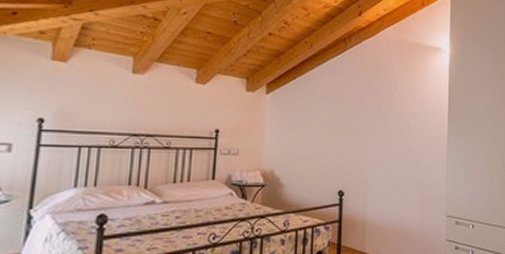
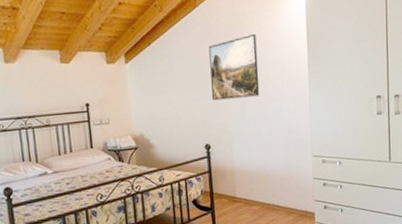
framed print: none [351,84,401,147] -> present [208,33,260,101]

